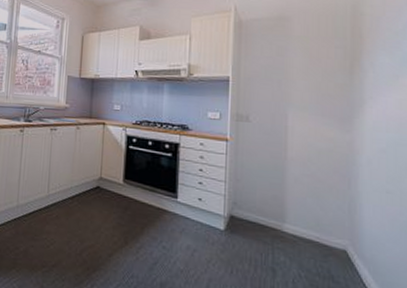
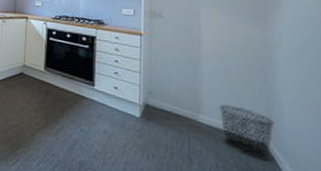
waste bin: none [303,211,356,268] -> present [219,104,275,161]

